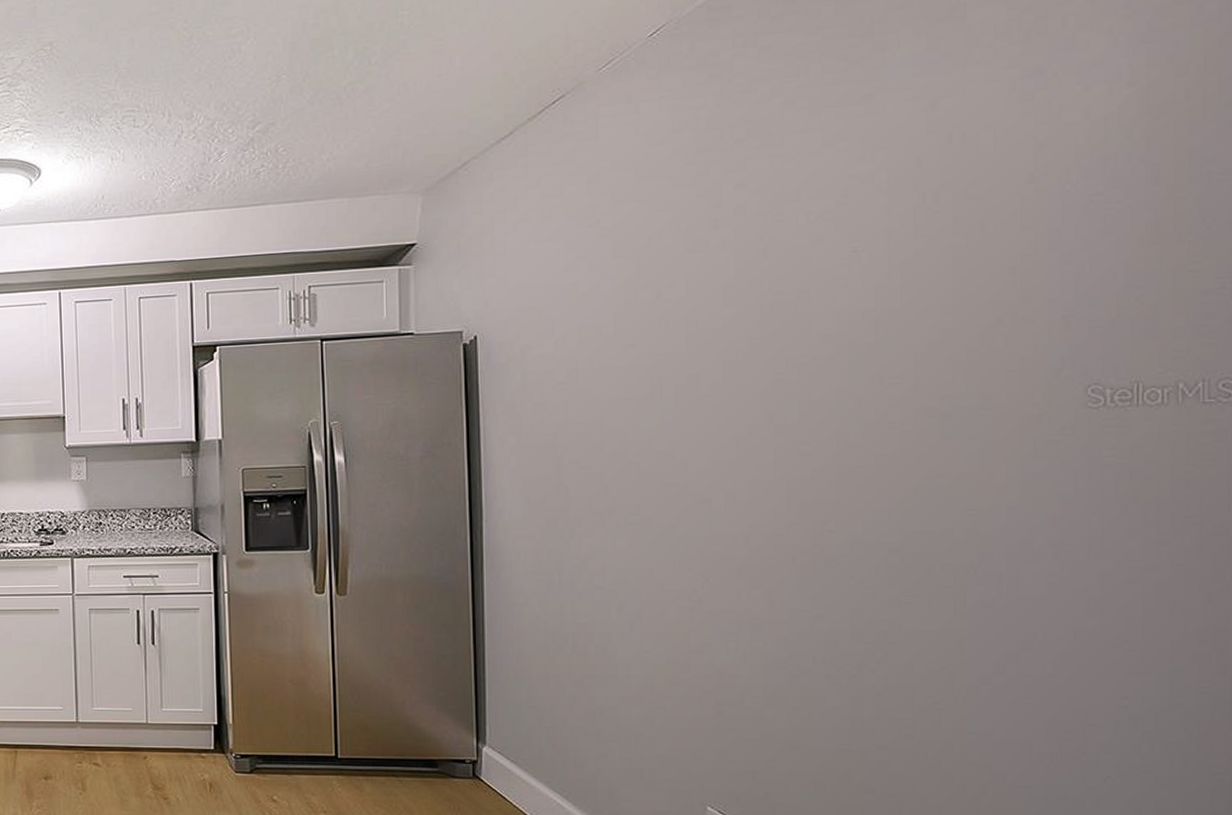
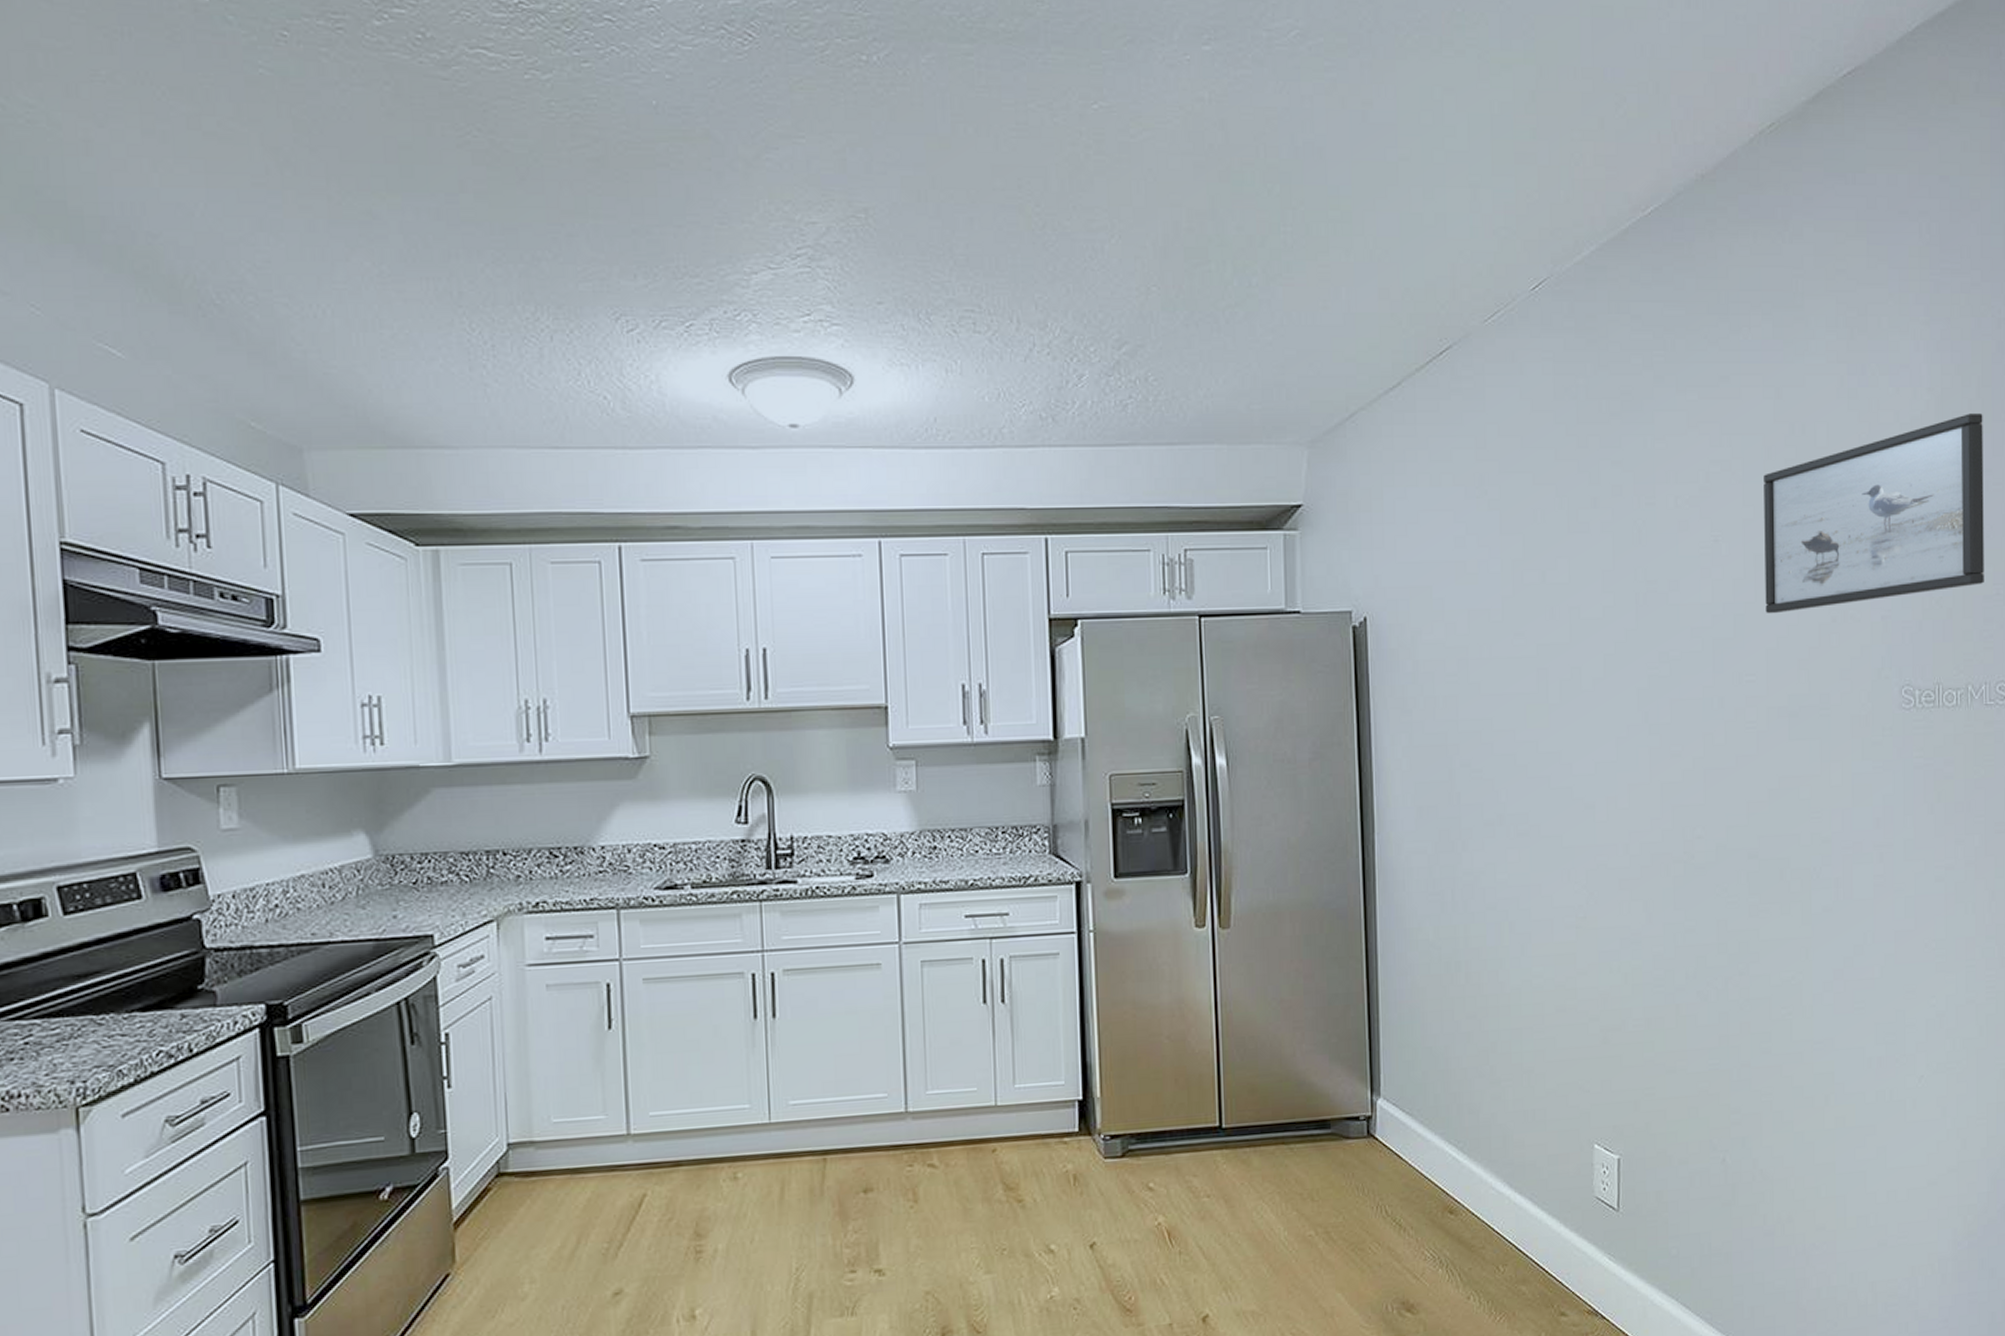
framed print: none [913,102,1205,319] -> present [1764,413,1984,614]

